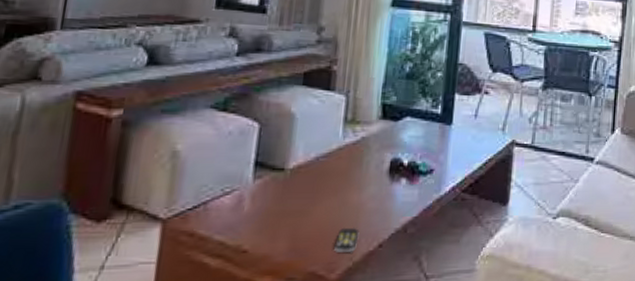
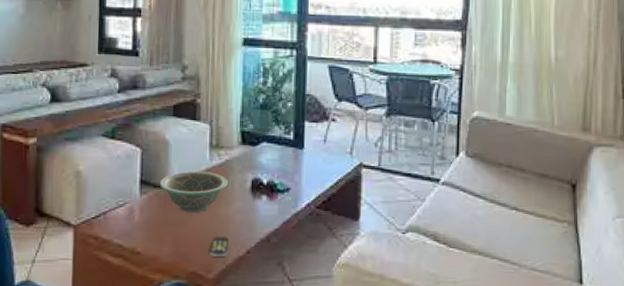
decorative bowl: none [278,151,363,201] -> present [159,171,228,213]

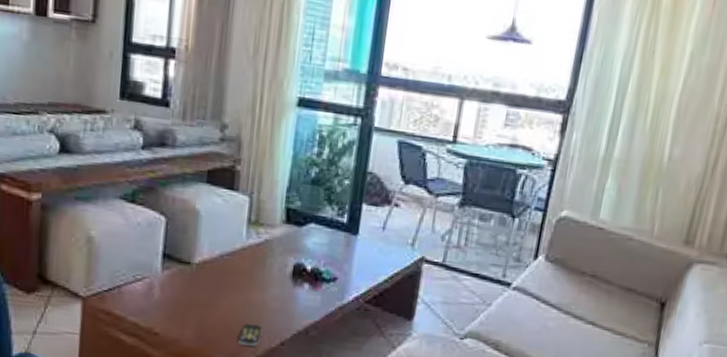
decorative bowl: present [159,171,228,213] -> none [185,248,266,296]

